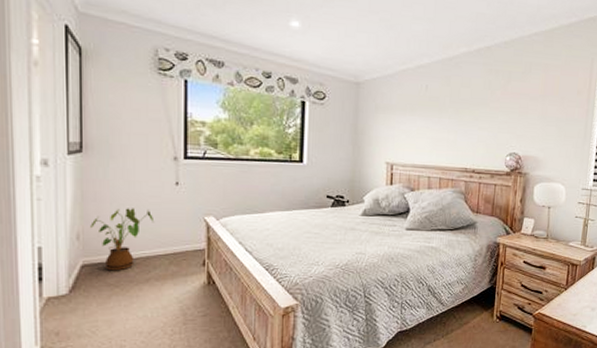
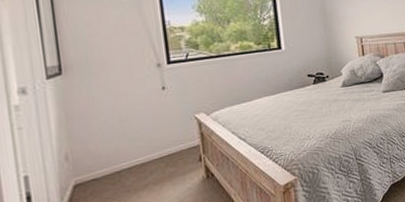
house plant: present [90,208,155,271] -> none [79,118,146,185]

